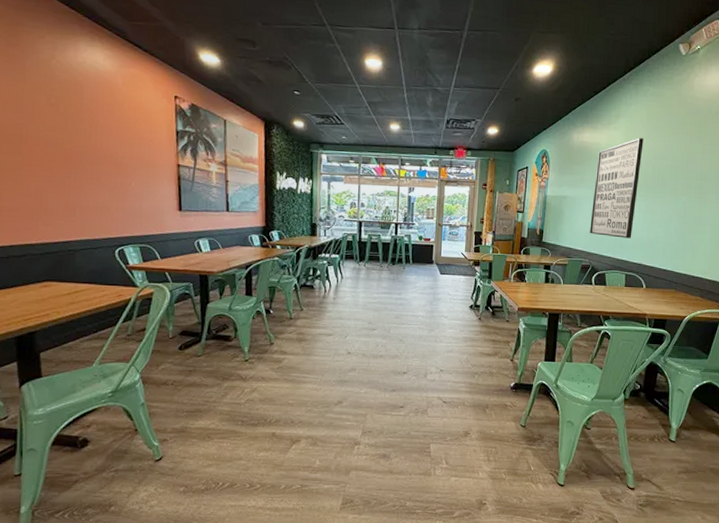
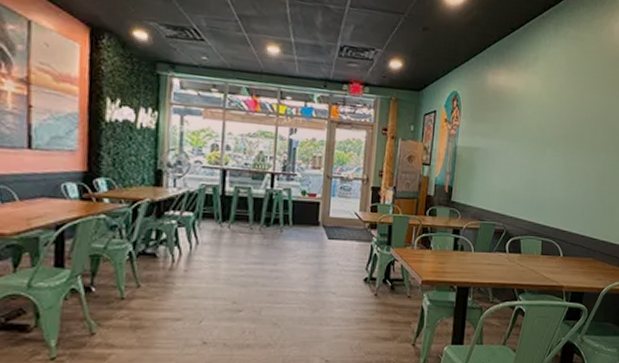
wall art: present [590,138,644,238] -> none [504,85,563,199]

